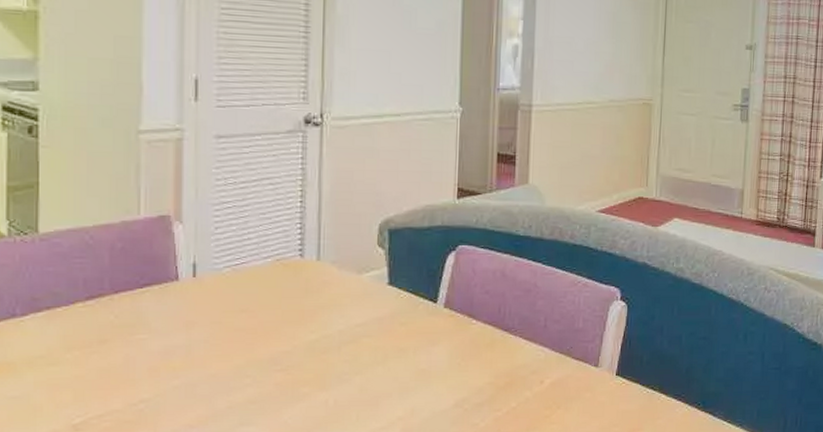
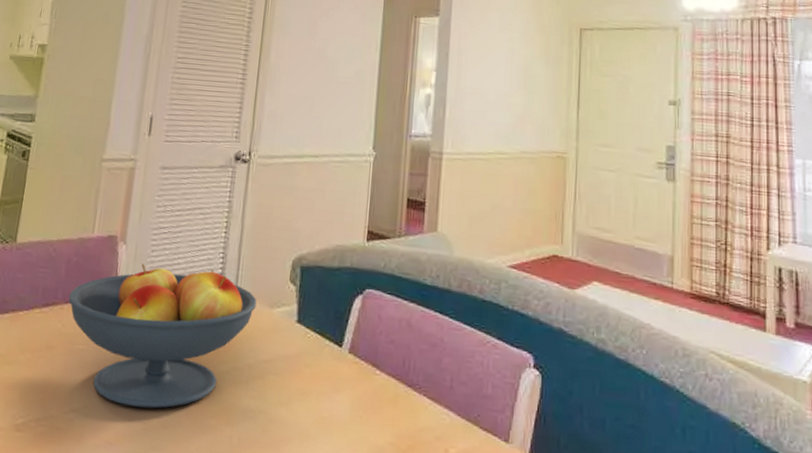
fruit bowl: none [118,242,343,388] -> present [68,264,257,409]

